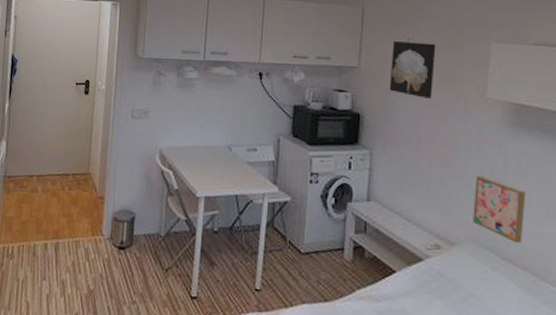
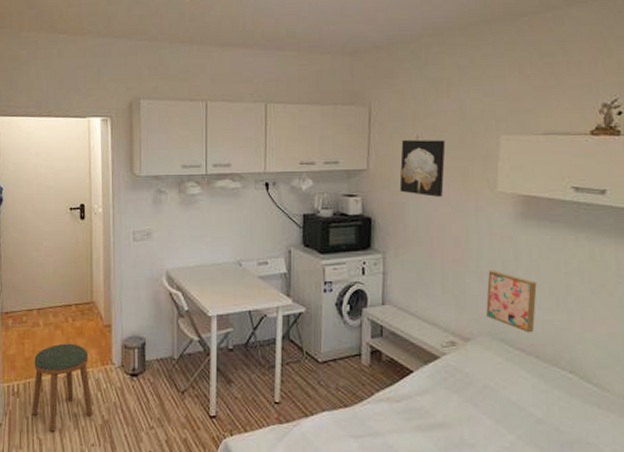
stool: none [23,210,81,297] -> present [32,343,93,432]

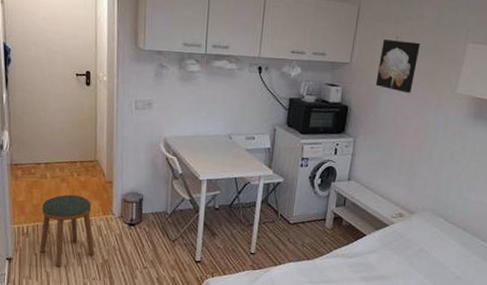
wall art: present [486,270,537,333] -> none [431,158,475,211]

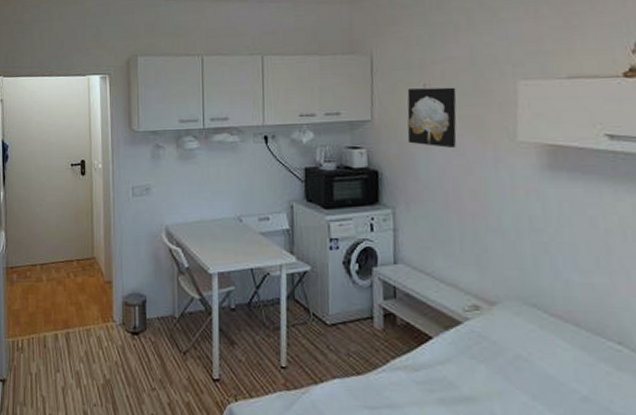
stool: present [40,194,95,267] -> none [35,299,95,390]

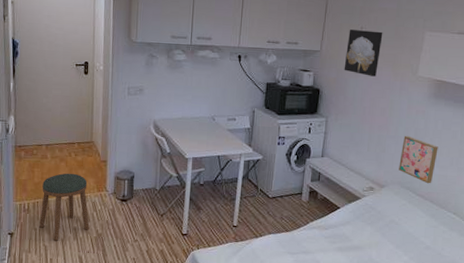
stool: none [35,299,95,390] -> present [39,173,90,241]
wall art: none [512,226,572,298] -> present [399,135,438,184]

